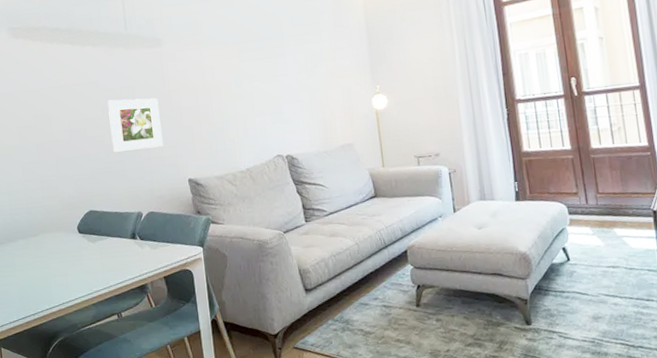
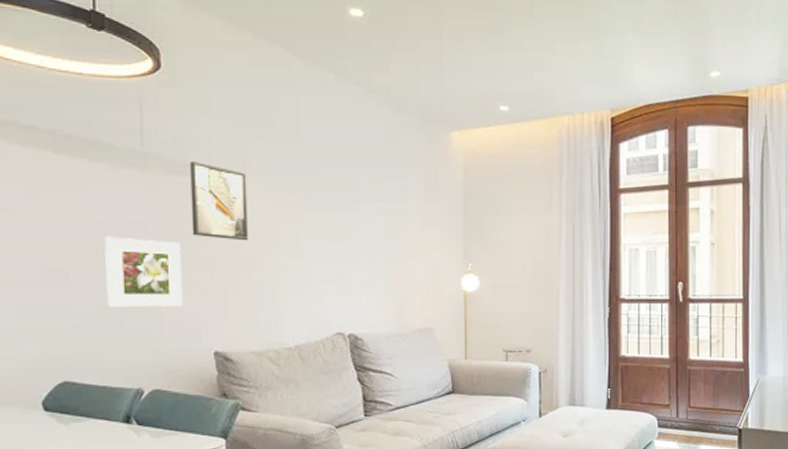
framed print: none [159,35,204,92] -> present [190,161,248,241]

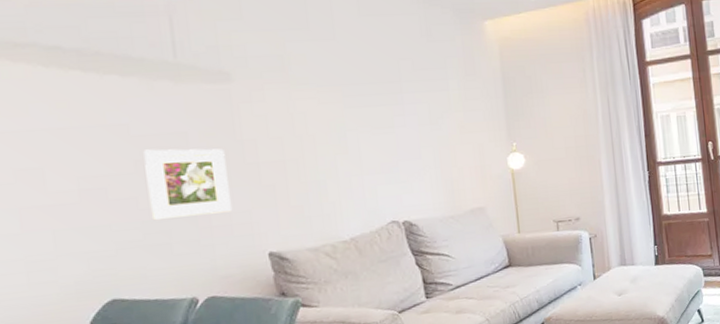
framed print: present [190,161,248,241] -> none [227,68,293,142]

